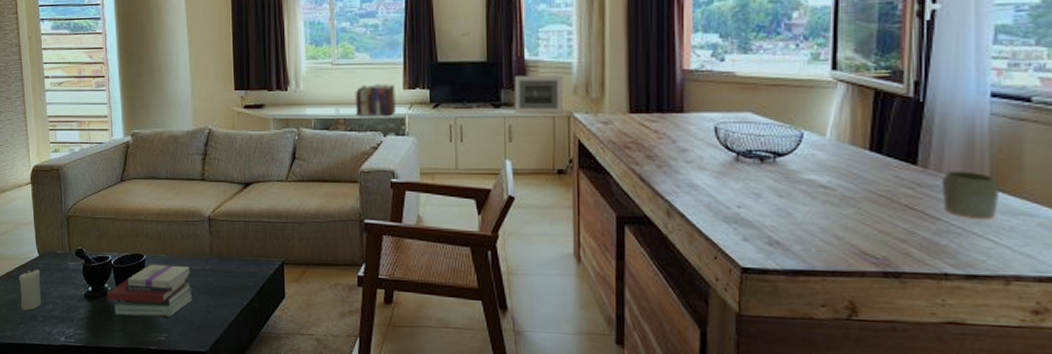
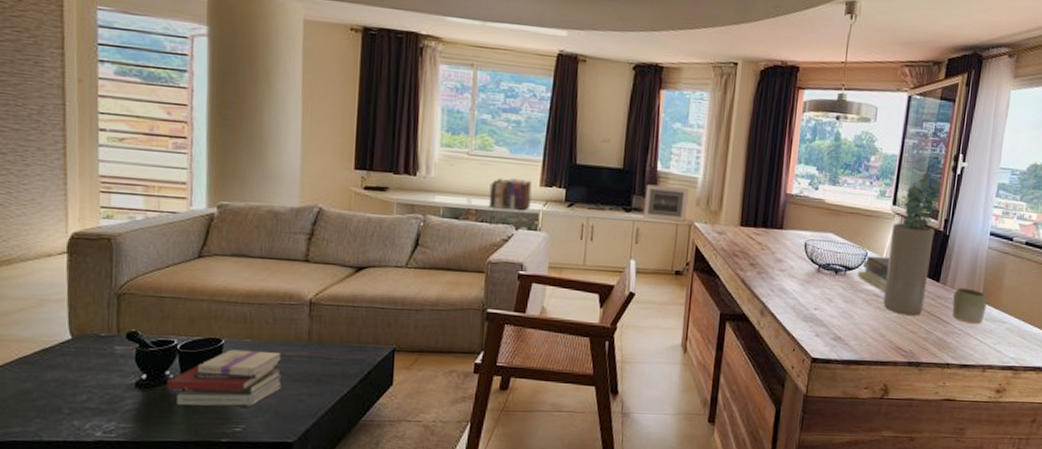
candle: present [18,269,42,311] -> none [37,353,72,403]
books: none [792,137,838,183] -> present [857,256,890,293]
vase: none [834,15,902,211] -> present [883,166,941,316]

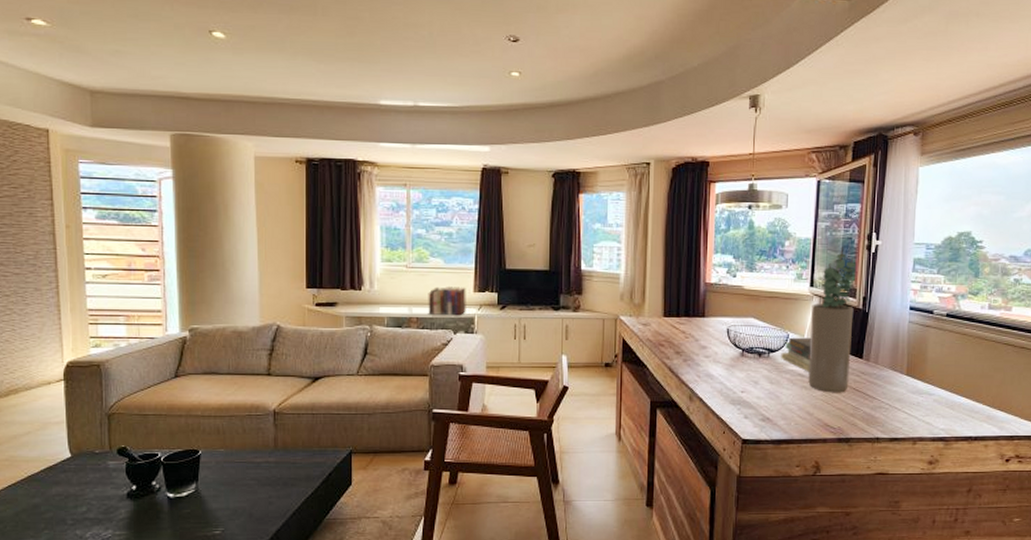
books: present [166,349,282,407] -> none [153,459,253,512]
picture frame: present [643,184,688,222] -> none [571,283,612,317]
mug: present [952,287,987,325] -> none [877,363,912,399]

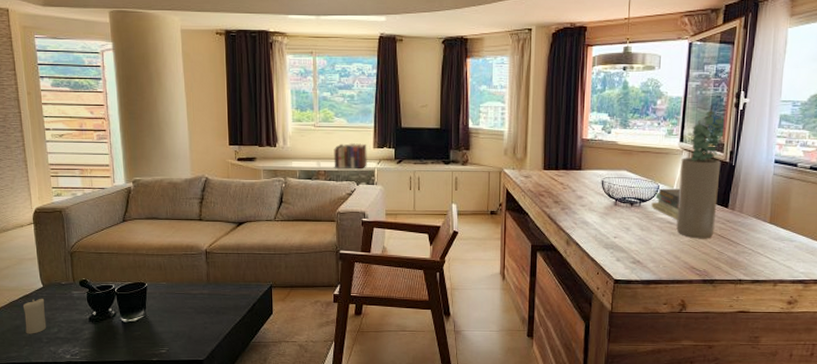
candle: none [44,470,73,515] -> present [22,298,47,334]

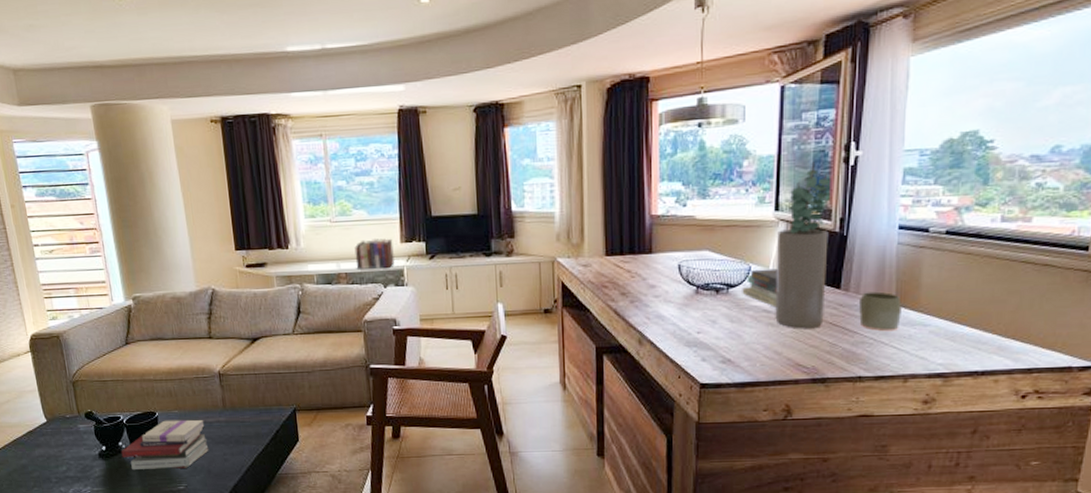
candle: present [22,298,47,334] -> none [27,434,55,474]
books: none [110,290,191,334] -> present [121,419,209,469]
mug: none [741,212,775,244] -> present [859,291,902,332]

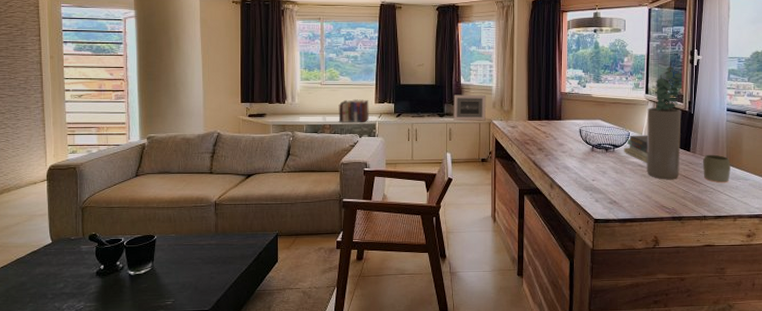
books: present [121,419,209,469] -> none [117,242,198,286]
picture frame: none [503,224,548,260] -> present [453,94,486,121]

